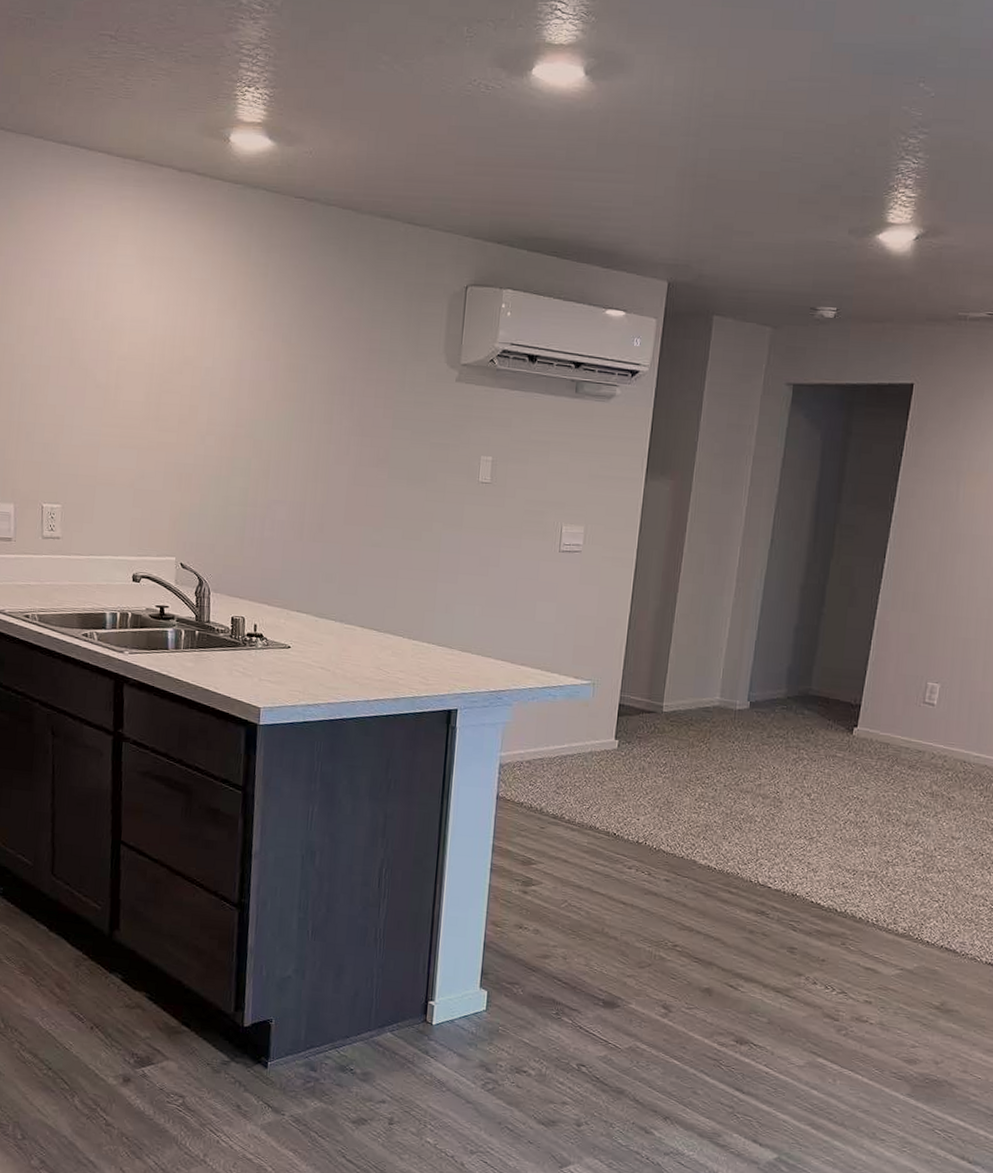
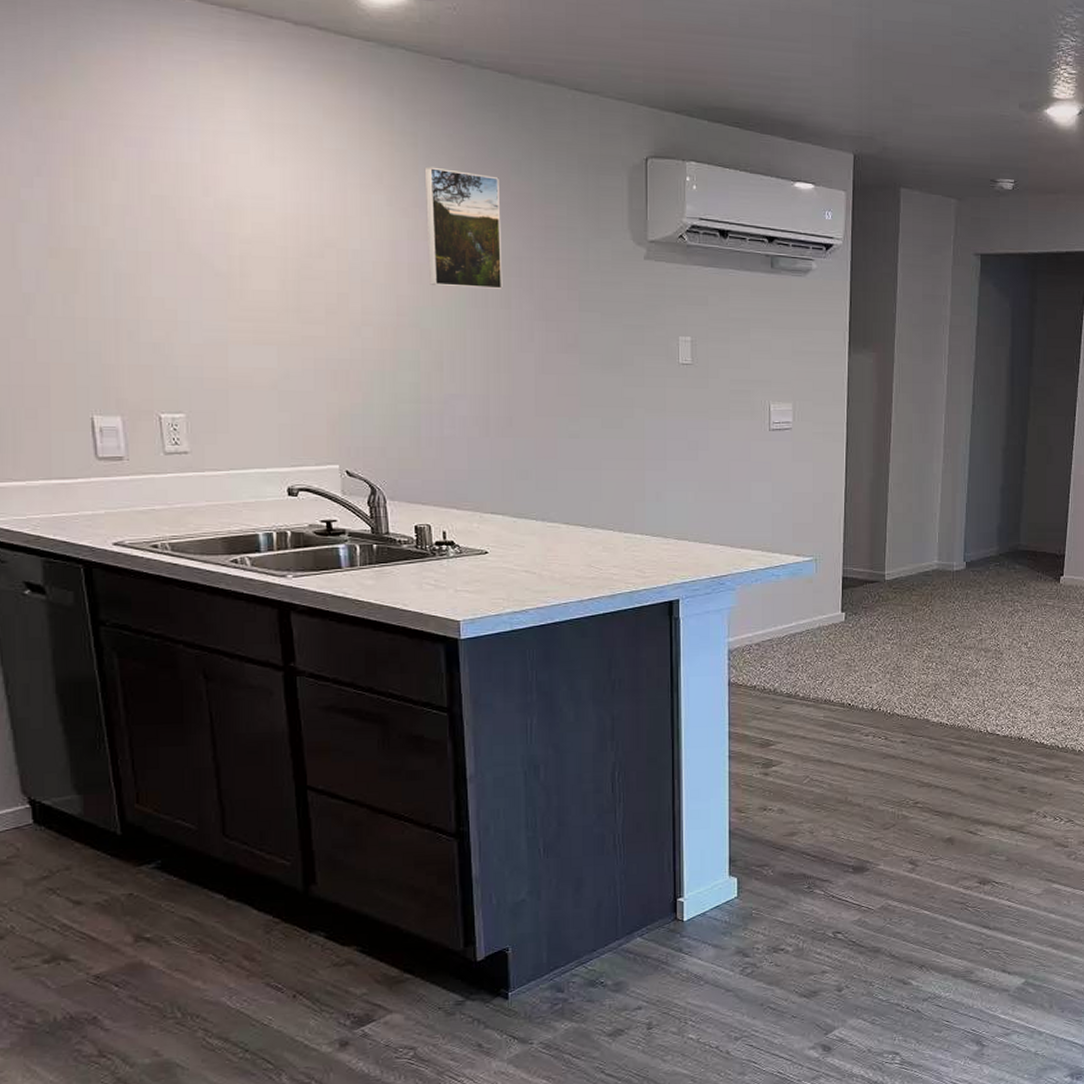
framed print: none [265,294,334,406] -> present [424,166,503,289]

